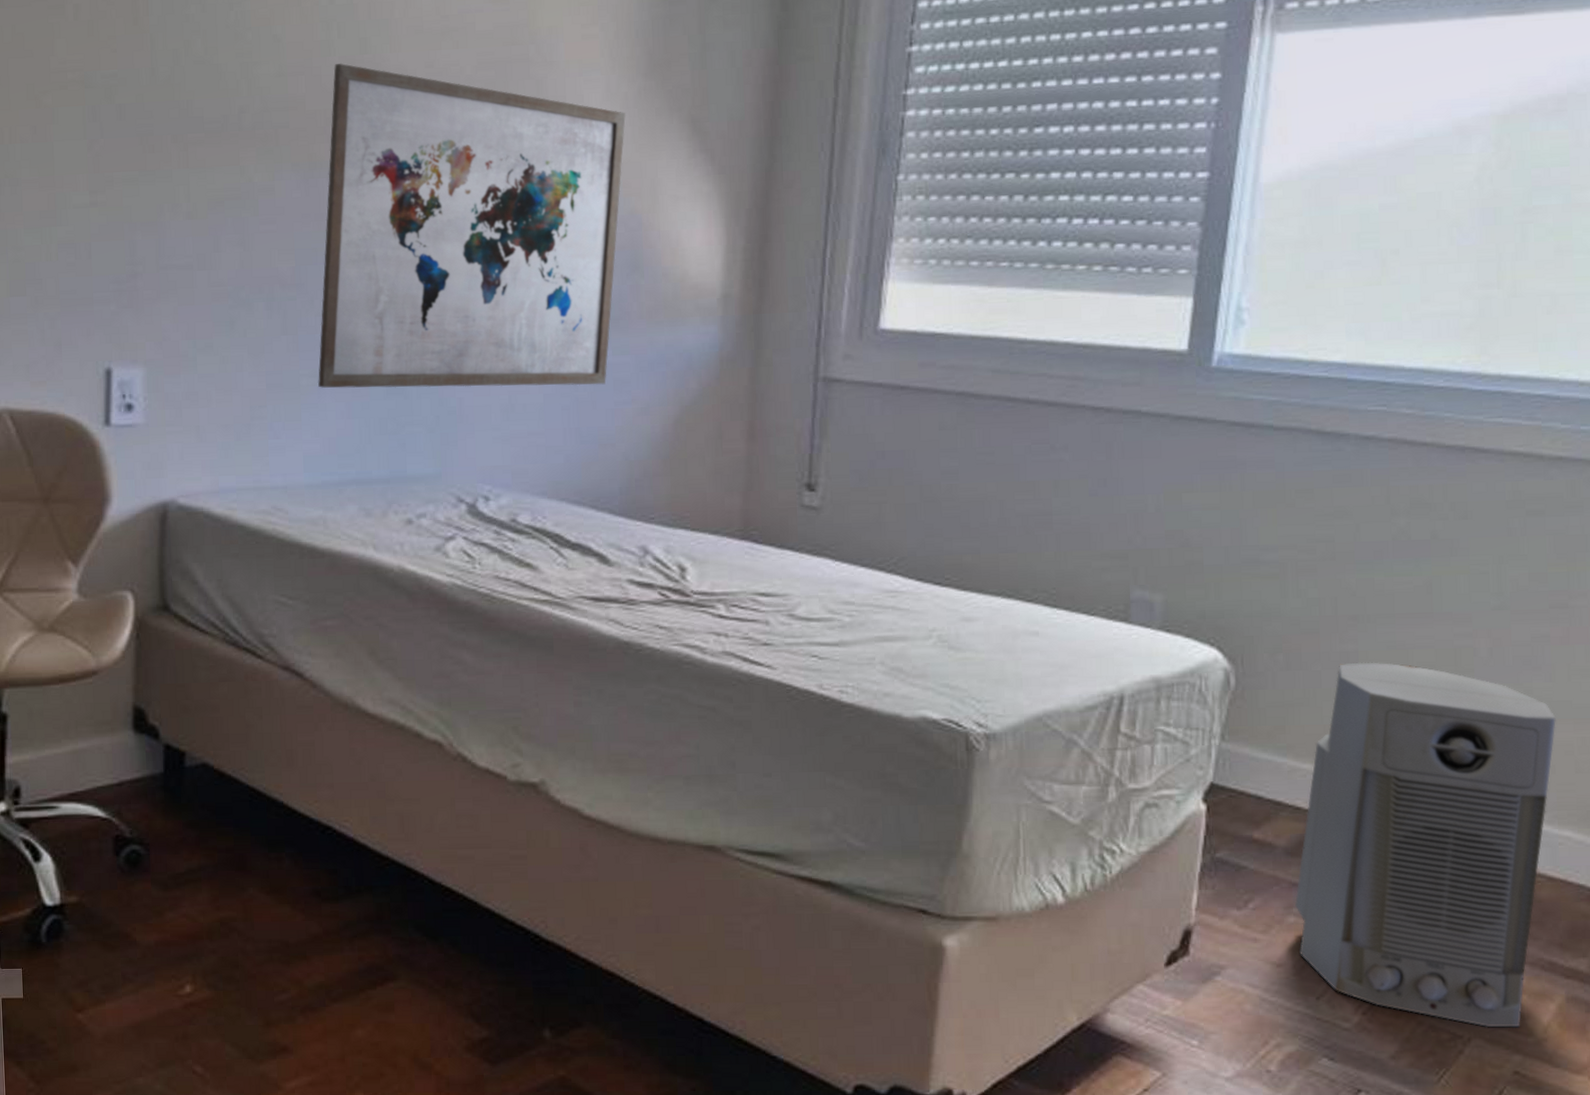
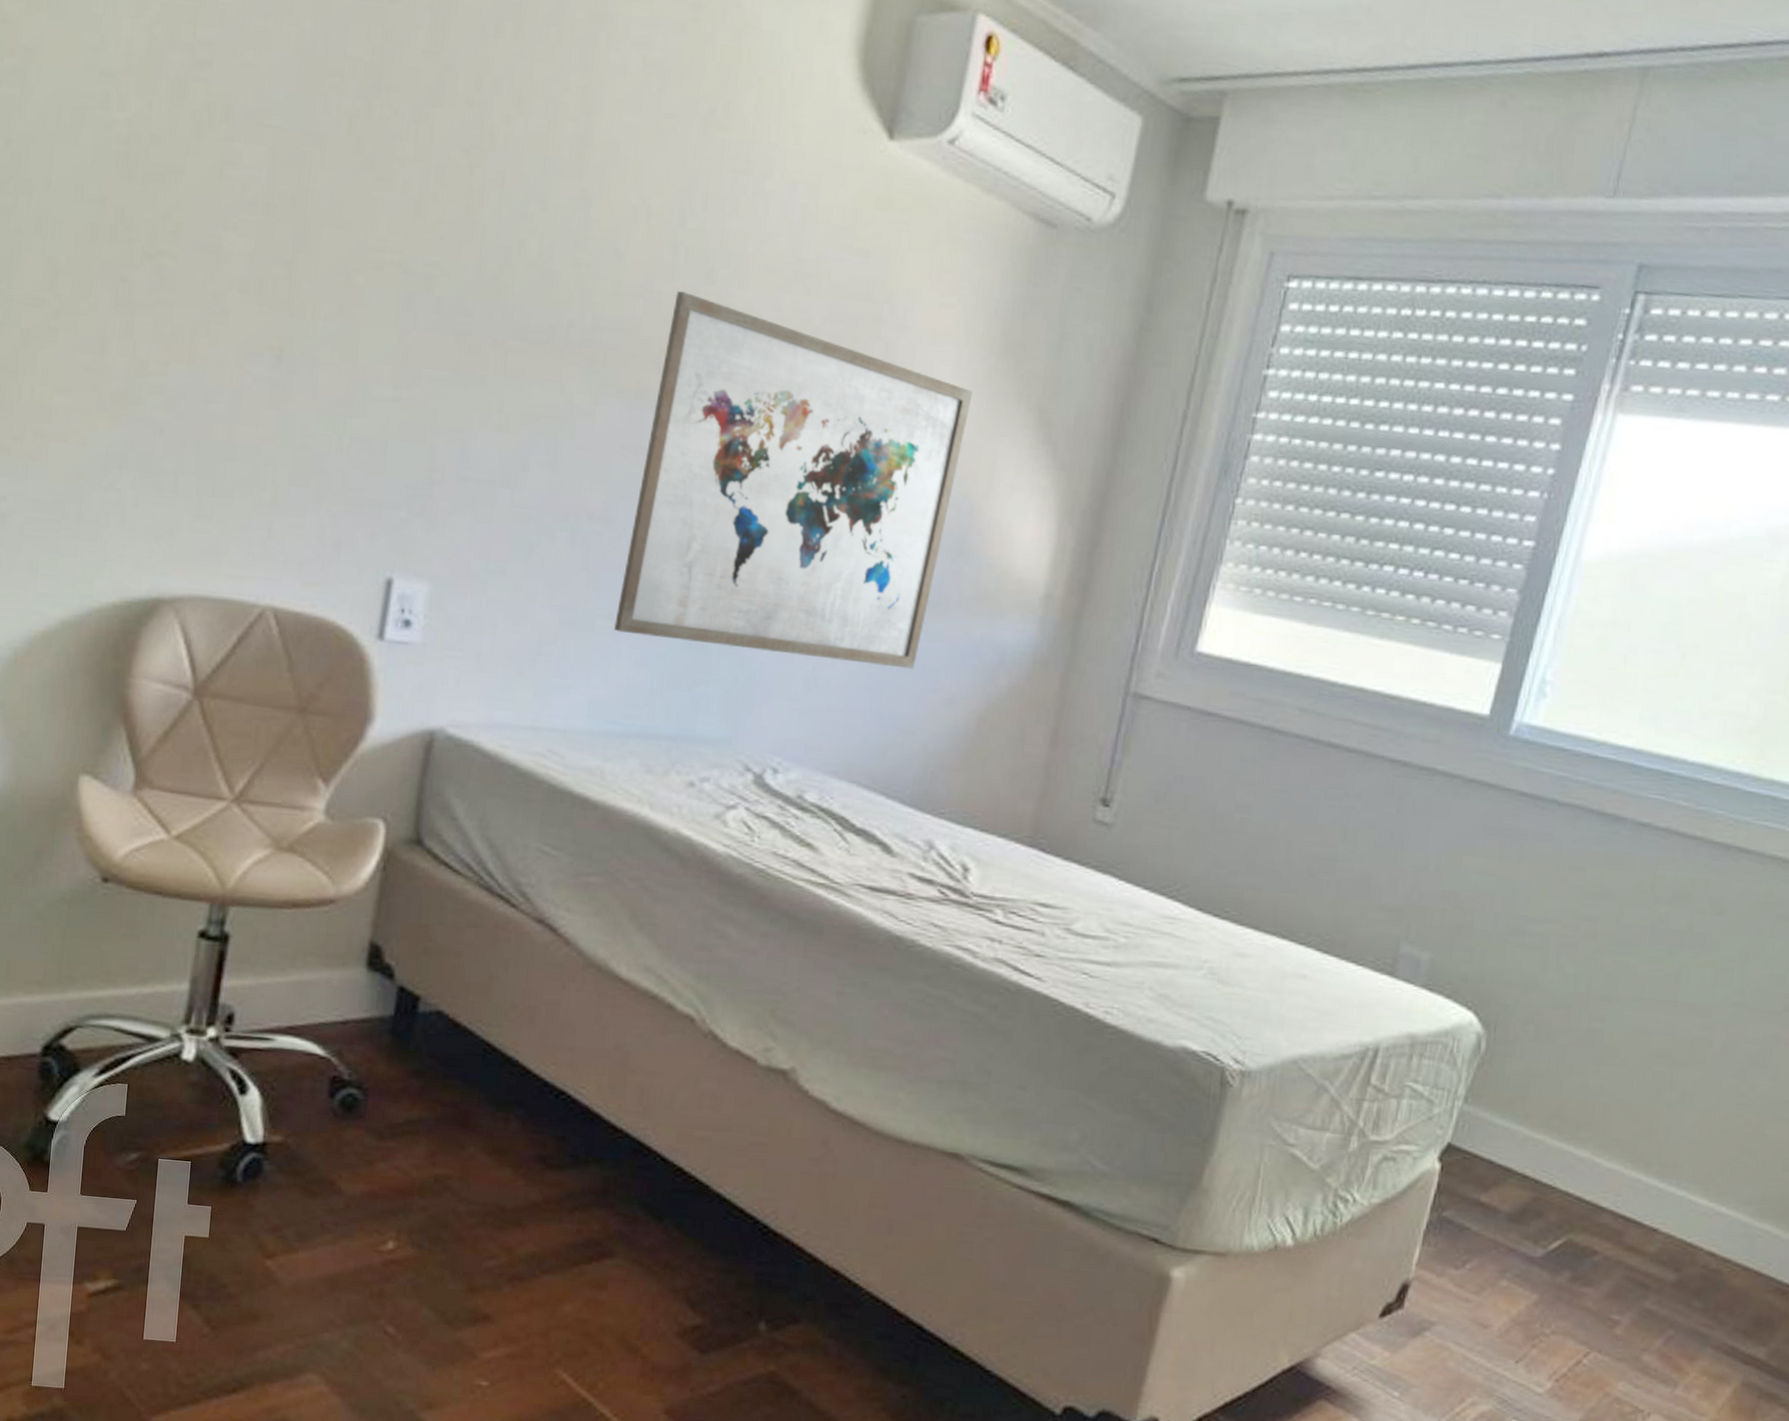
air purifier: present [1295,662,1556,1028] -> none [1506,1041,1773,1407]

